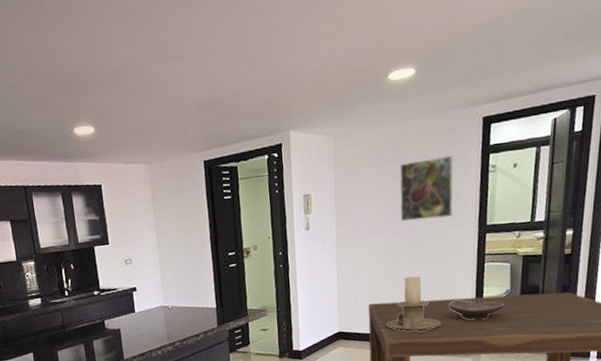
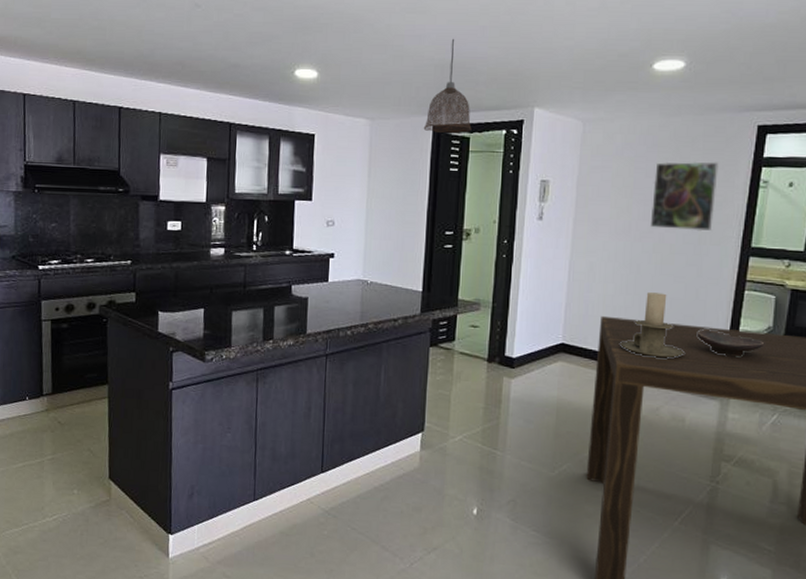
pendant lamp: none [195,77,238,167] -> present [423,38,472,133]

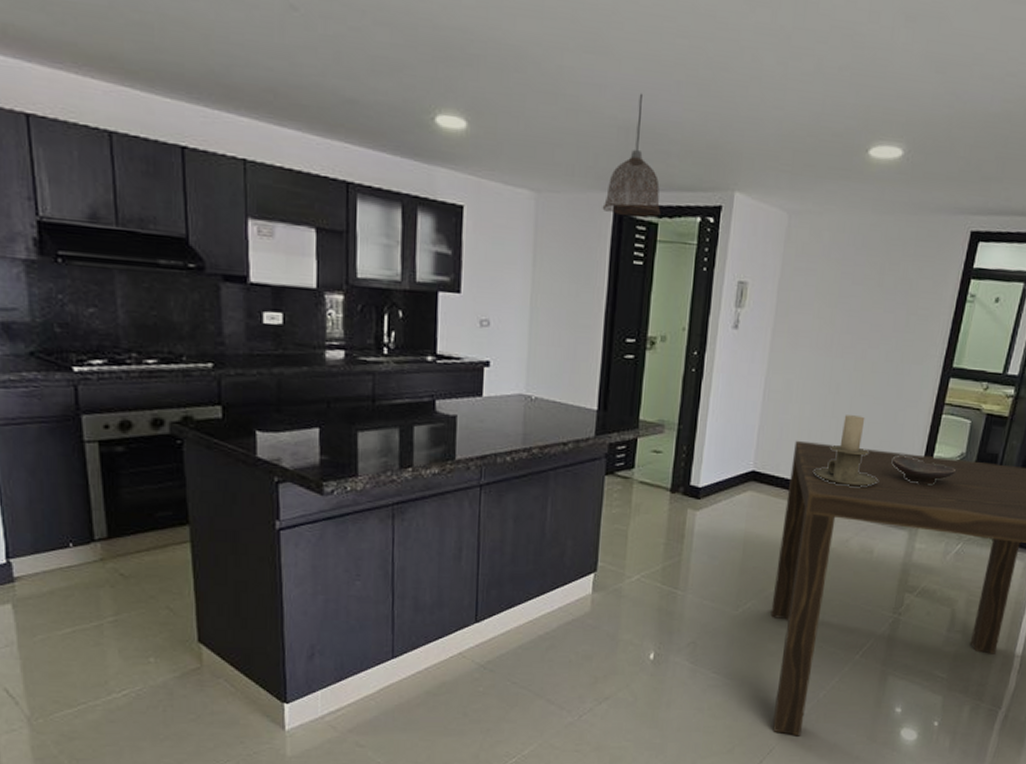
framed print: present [649,161,719,232] -> none [852,267,929,349]

